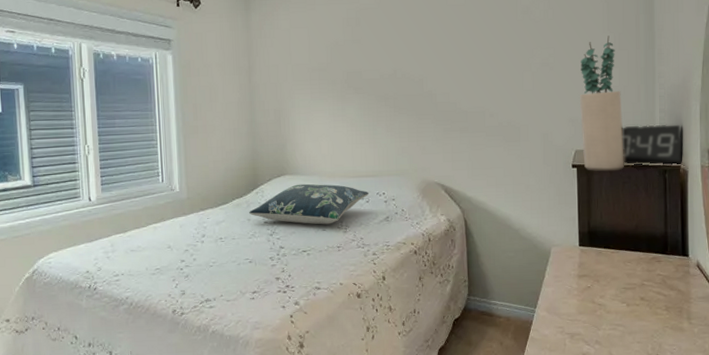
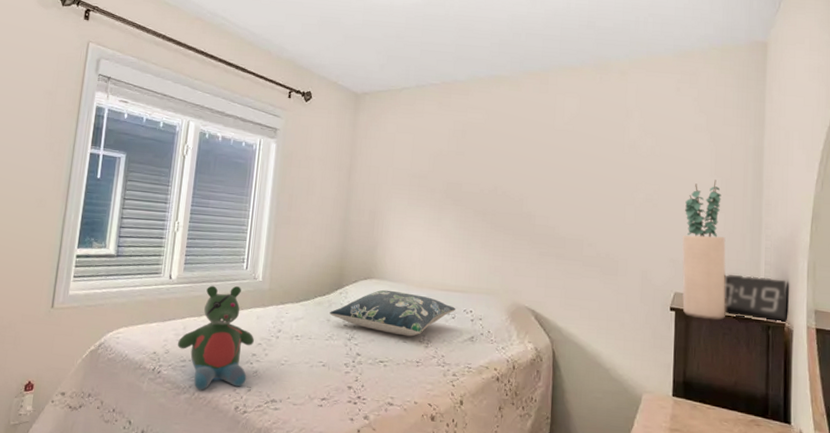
stuffed animal: none [107,199,181,300] -> present [177,285,254,391]

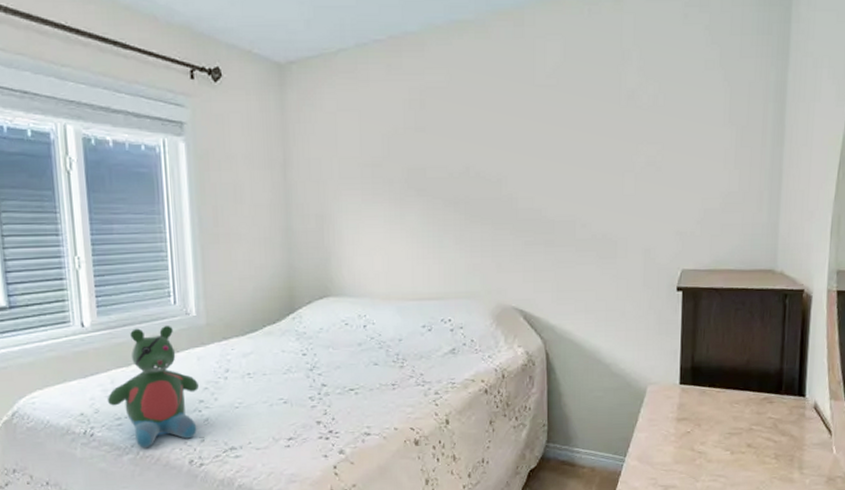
pillow: present [330,289,456,337] -> none [284,307,432,358]
vase: present [682,179,727,321] -> none [690,129,741,296]
alarm clock: present [724,273,788,323] -> none [737,239,808,289]

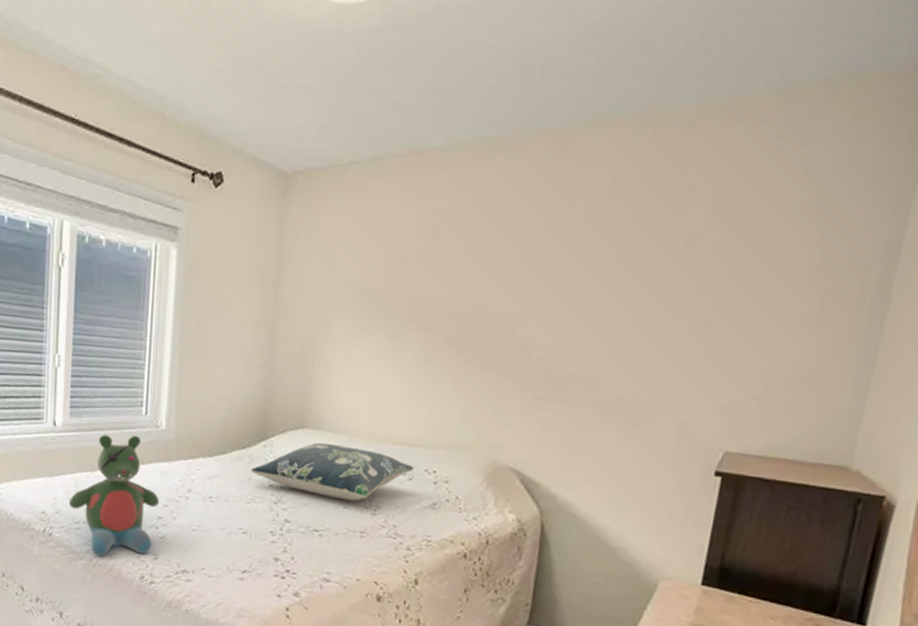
pillow: none [284,307,432,358] -> present [251,442,415,502]

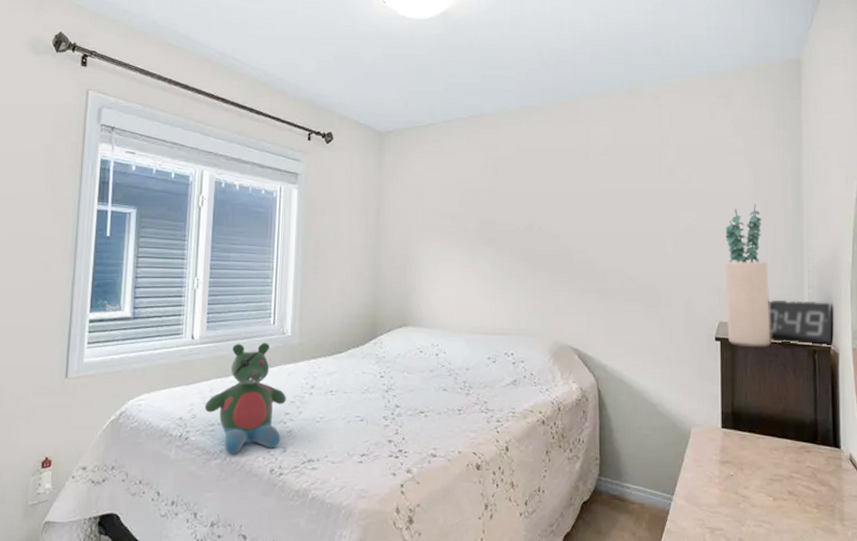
pillow: present [251,442,415,502] -> none [365,337,497,384]
vase: none [733,290,821,490] -> present [725,204,772,348]
alarm clock: none [795,427,900,496] -> present [768,299,834,346]

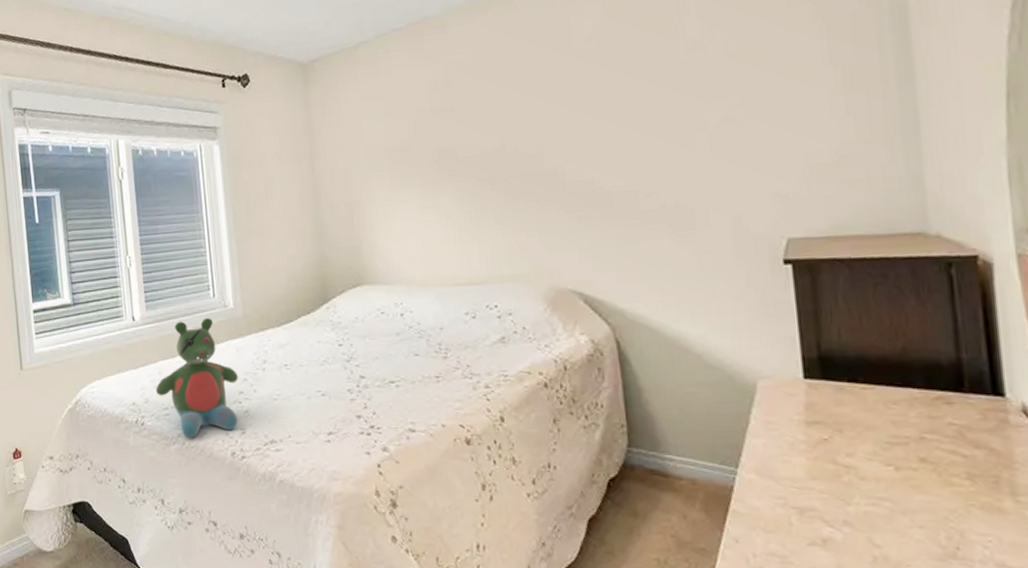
vase: present [725,204,772,348] -> none [787,69,876,269]
alarm clock: present [768,299,834,346] -> none [865,192,982,258]

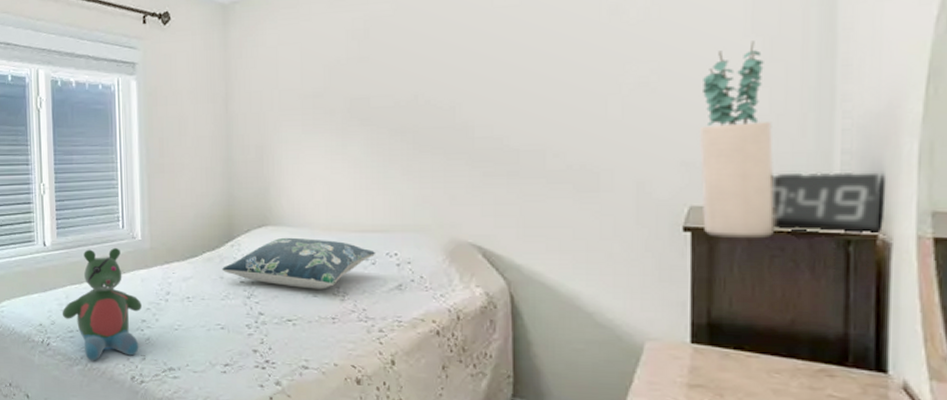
pillow: none [319,295,476,348] -> present [222,237,376,290]
vase: none [787,69,876,269] -> present [700,41,776,239]
alarm clock: none [865,192,982,258] -> present [771,171,883,234]

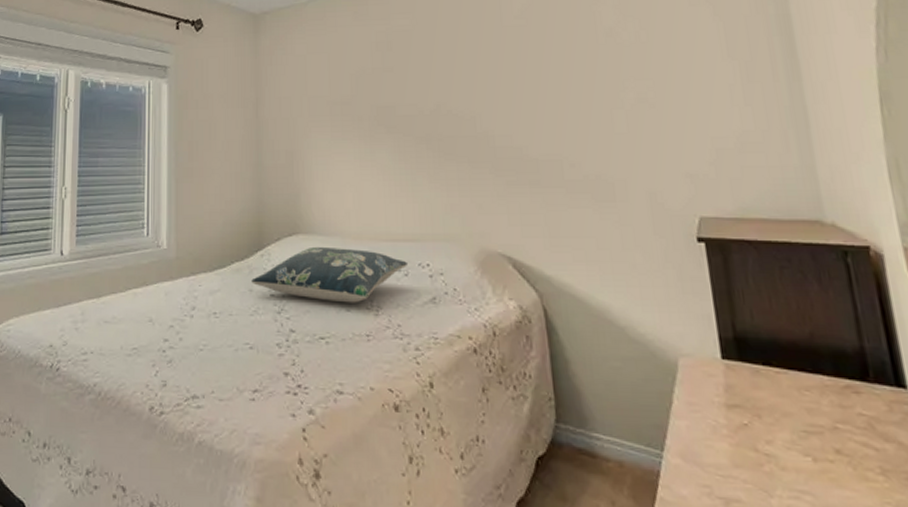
stuffed animal: present [62,247,142,361] -> none [75,256,164,389]
vase: present [700,41,776,239] -> none [693,64,780,250]
alarm clock: present [771,171,883,234] -> none [767,185,873,246]

